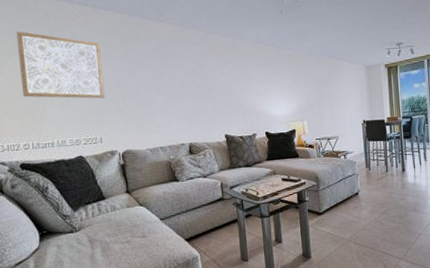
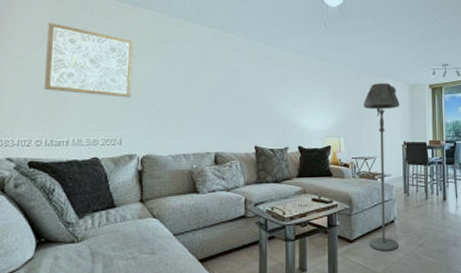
floor lamp: none [323,66,363,221] -> present [363,83,400,251]

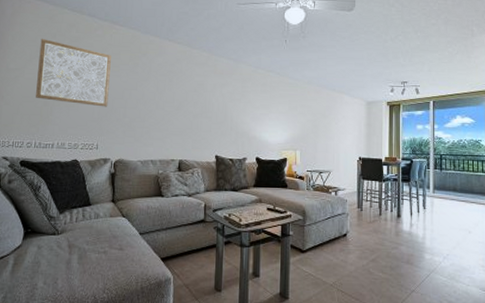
floor lamp: present [363,83,400,251] -> none [320,99,356,264]

